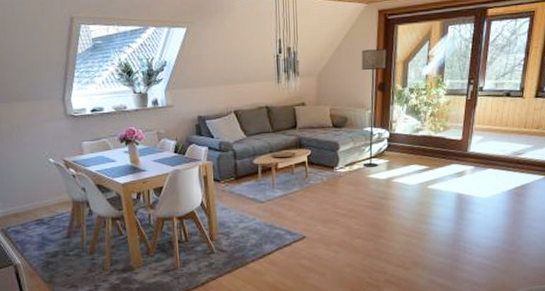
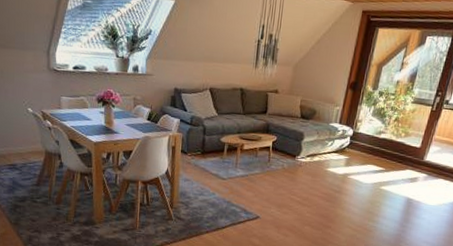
floor lamp: present [361,49,386,167] -> none [323,47,364,162]

